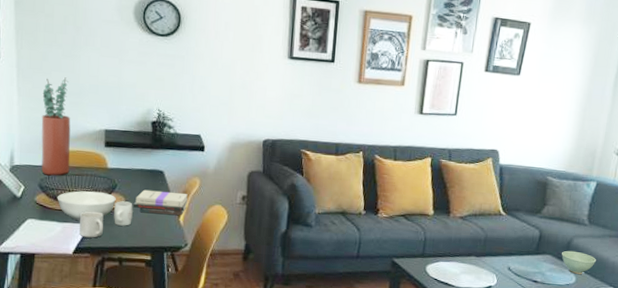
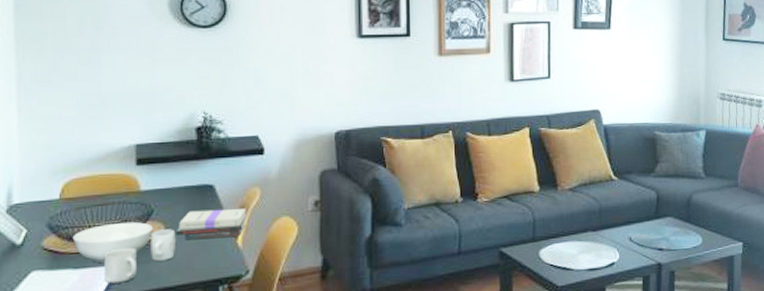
vase: present [41,77,71,177] -> none [50,88,91,212]
bowl: present [561,250,597,275] -> none [683,208,720,235]

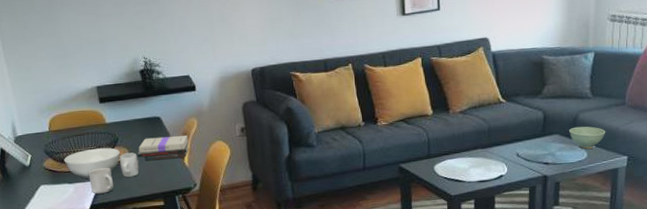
bowl: none [683,208,720,235] -> present [569,126,606,150]

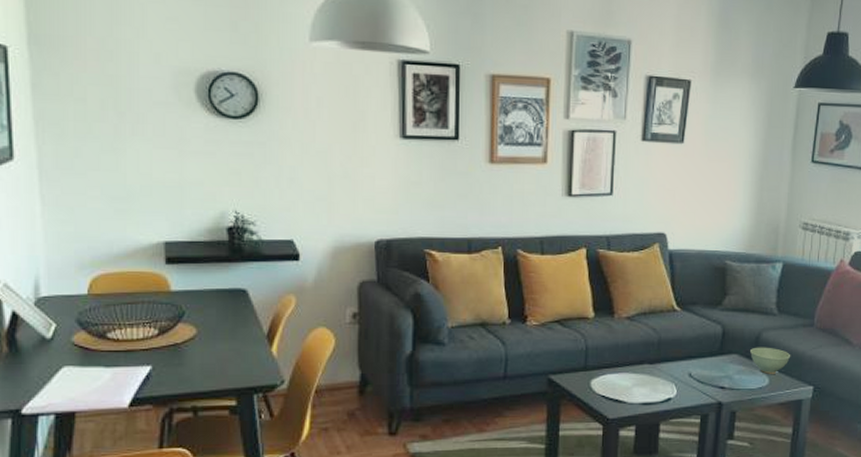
bowl: present [63,147,121,179] -> none [102,322,184,362]
cup: present [88,167,114,194] -> none [135,349,170,384]
mug: present [119,152,139,177] -> none [183,333,208,365]
books: present [137,135,189,161] -> none [208,315,281,346]

